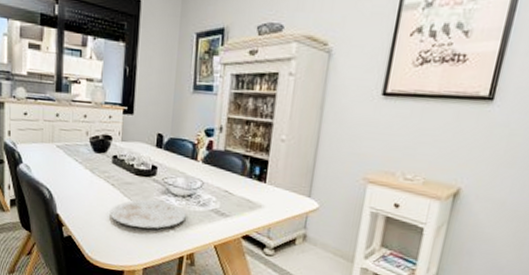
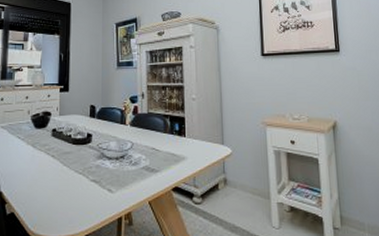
plate: present [110,199,186,229] -> none [51,166,121,194]

